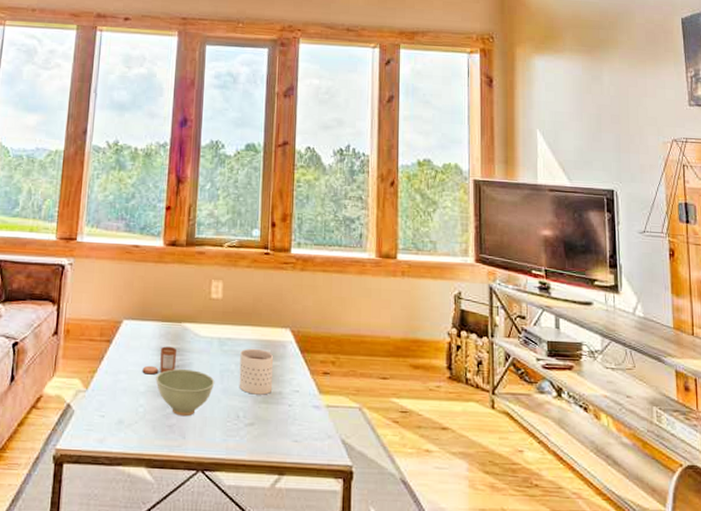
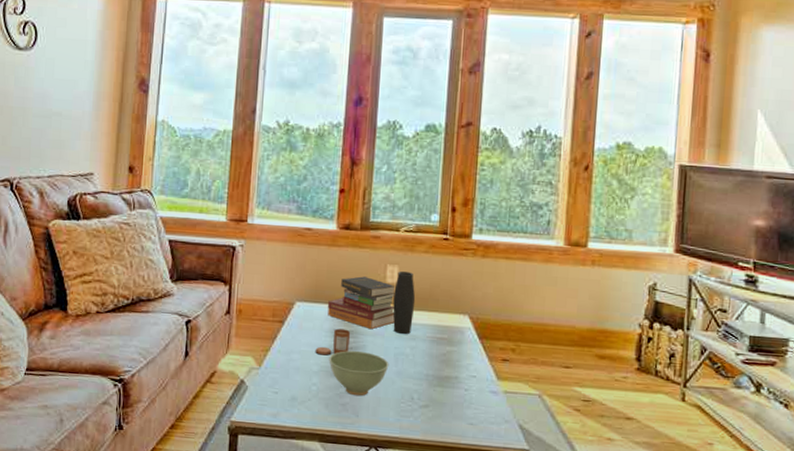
books: none [154,292,220,347] -> present [328,276,396,330]
vase: none [218,286,240,350] -> present [393,271,416,334]
mug: present [239,348,274,395] -> none [414,333,451,379]

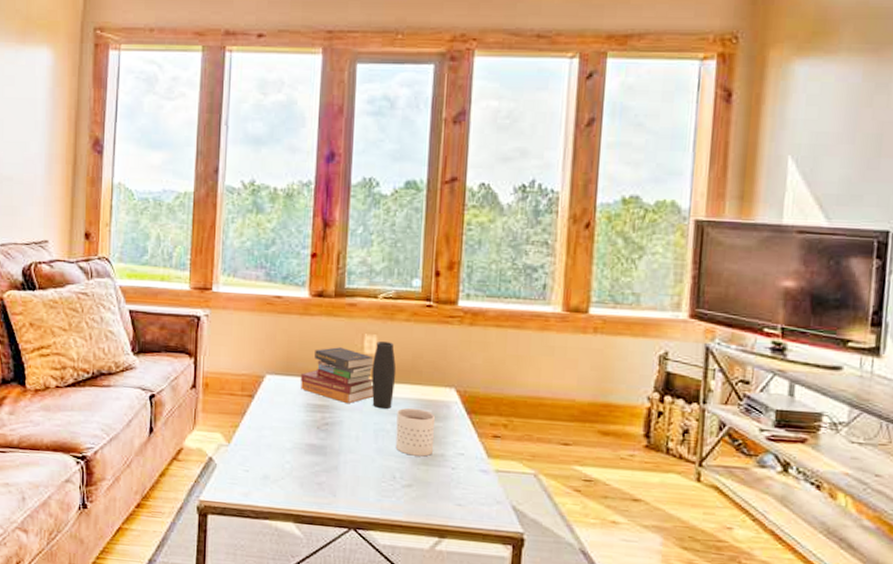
candle: present [315,328,351,356] -> none [288,403,326,432]
bowl: present [329,350,389,397] -> none [303,426,368,475]
mug: none [414,333,451,379] -> present [395,407,436,457]

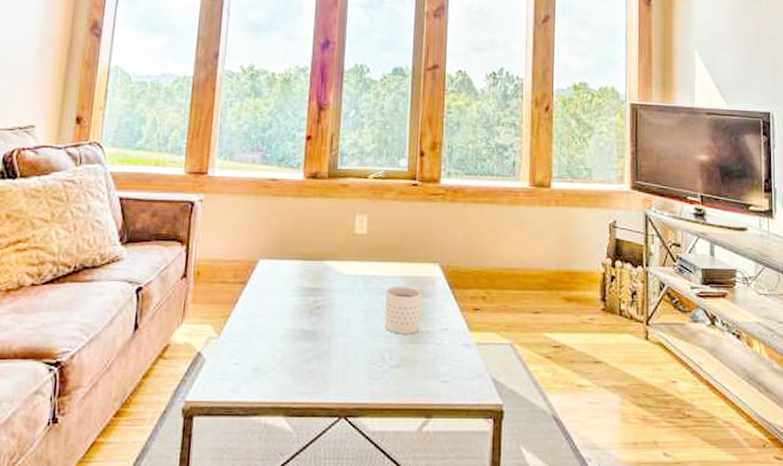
books: present [301,347,374,404] -> none [294,228,365,286]
vase: present [371,341,397,409] -> none [362,221,386,288]

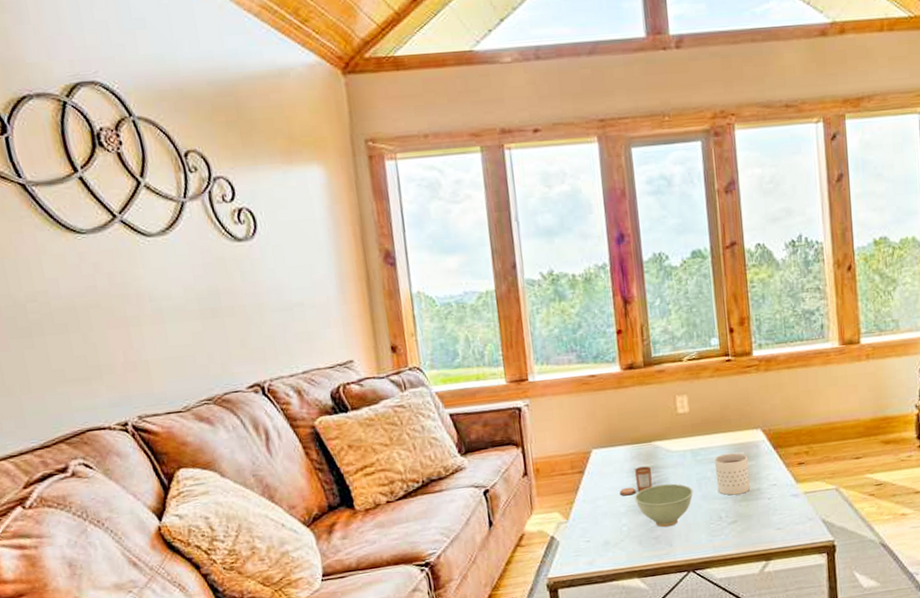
candle: none [280,286,318,317] -> present [619,466,652,496]
bowl: none [295,311,359,361] -> present [634,483,694,528]

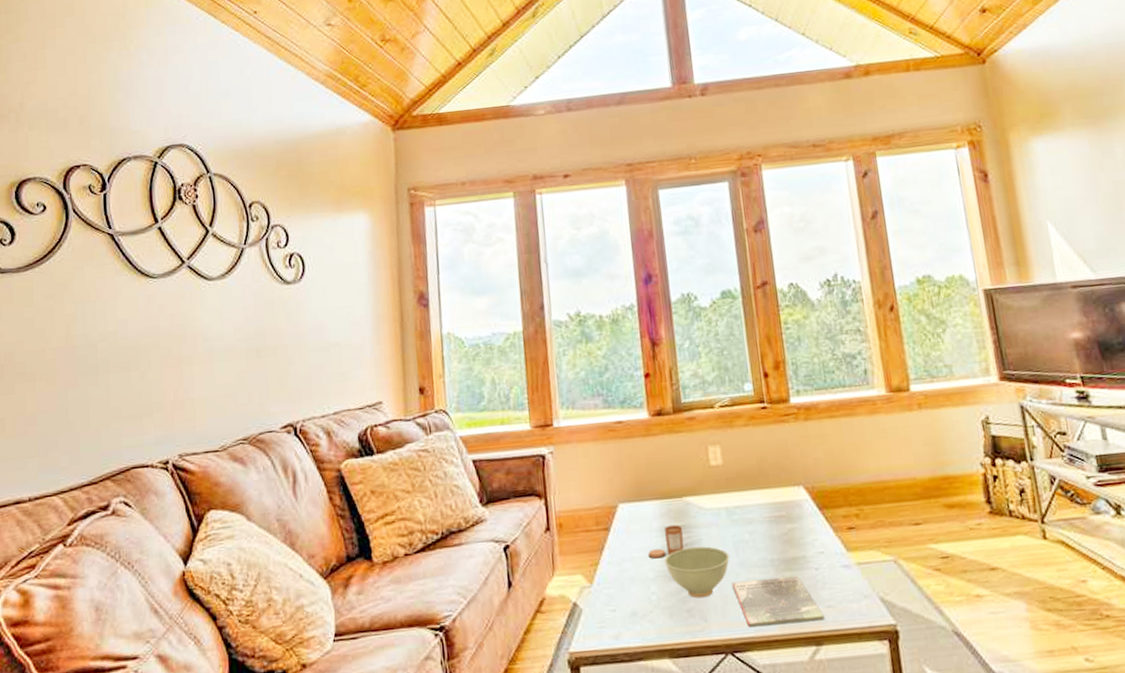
magazine: none [694,505,774,548] -> present [731,576,824,626]
mug: present [714,453,751,496] -> none [752,512,795,563]

